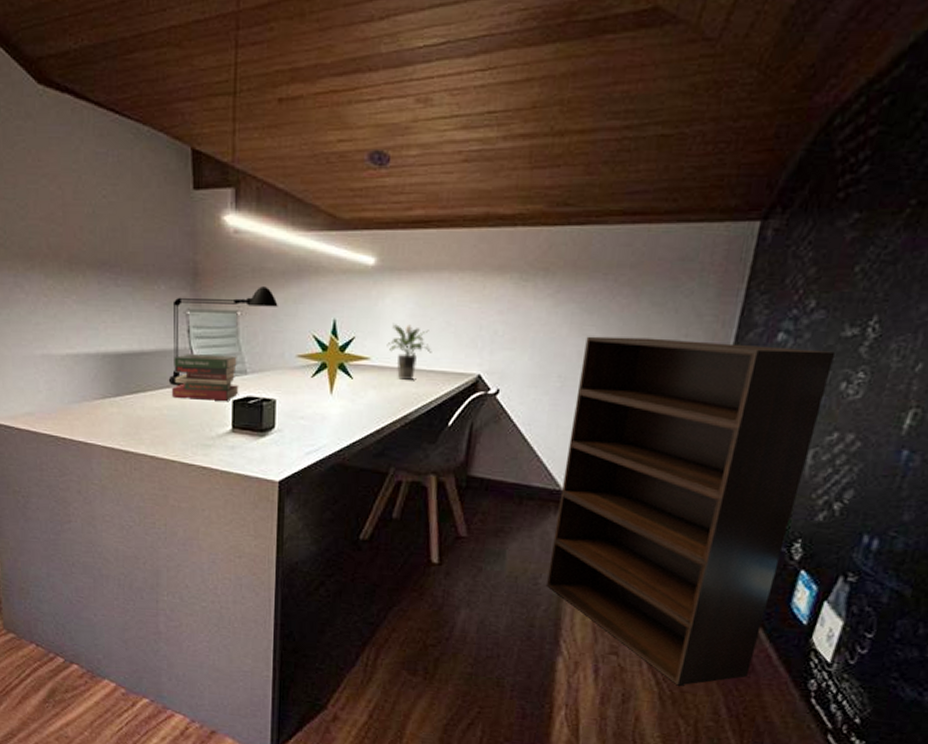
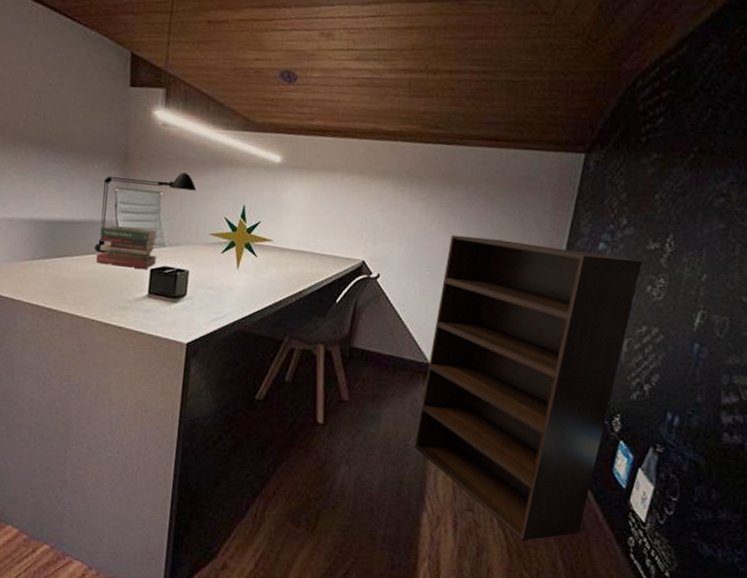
potted plant: present [386,324,432,380] -> none [287,213,325,261]

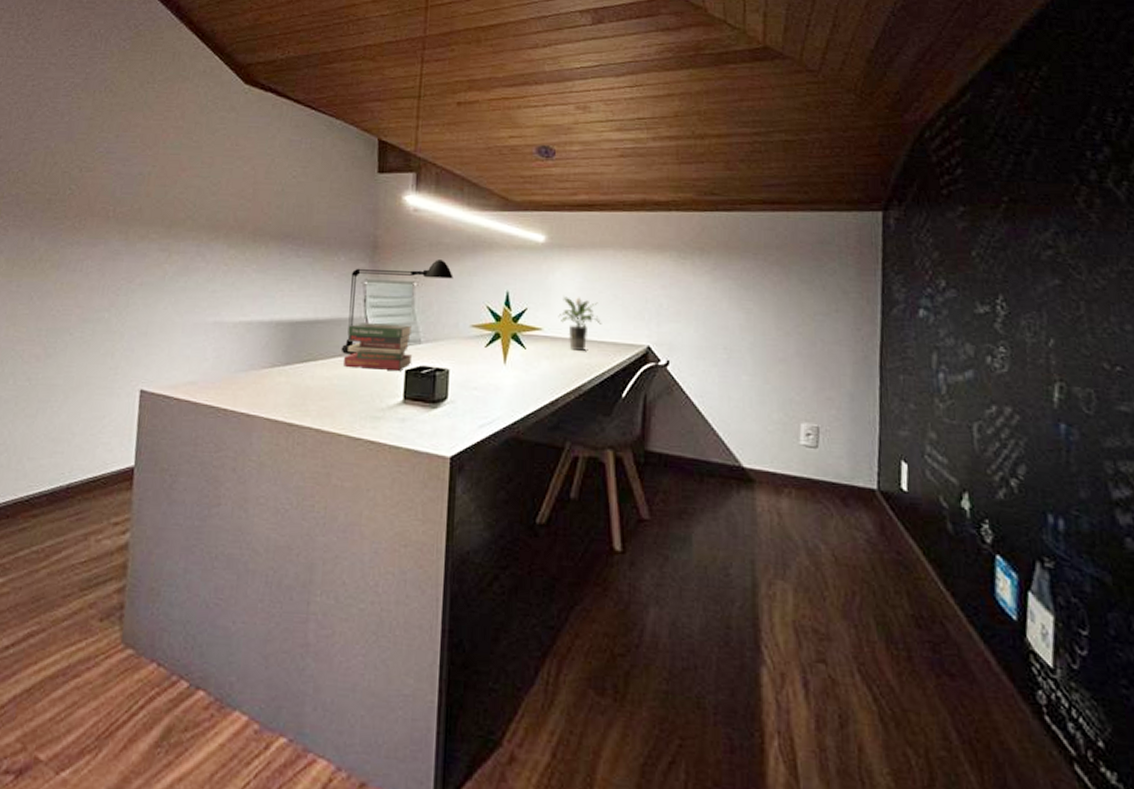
potted plant: none [287,213,325,261] -> present [558,296,602,351]
bookshelf: present [415,234,643,541] -> none [738,310,975,703]

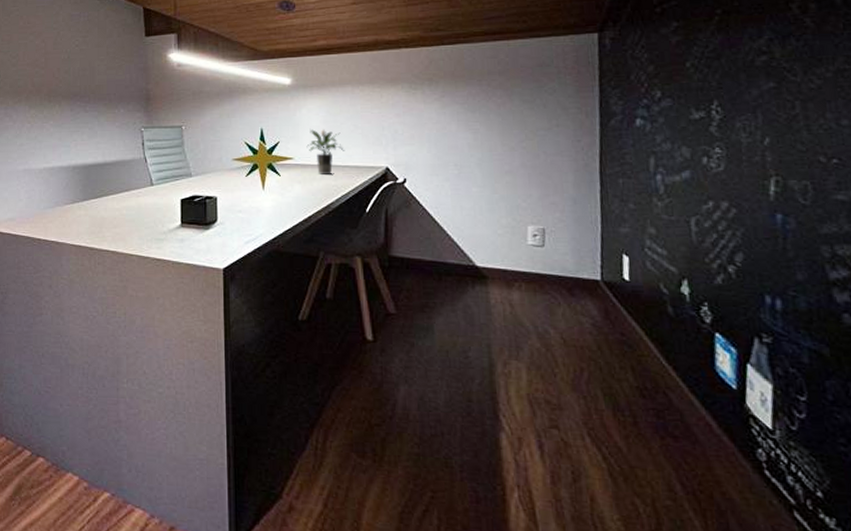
desk lamp: present [341,260,453,355] -> none [127,106,215,189]
books: present [342,323,413,370] -> none [129,162,186,200]

